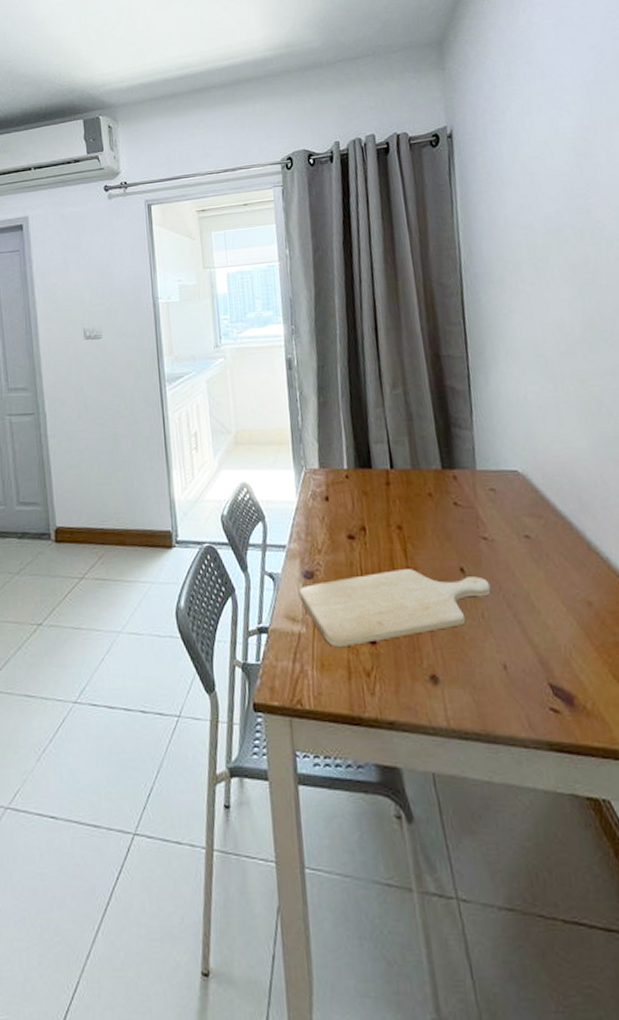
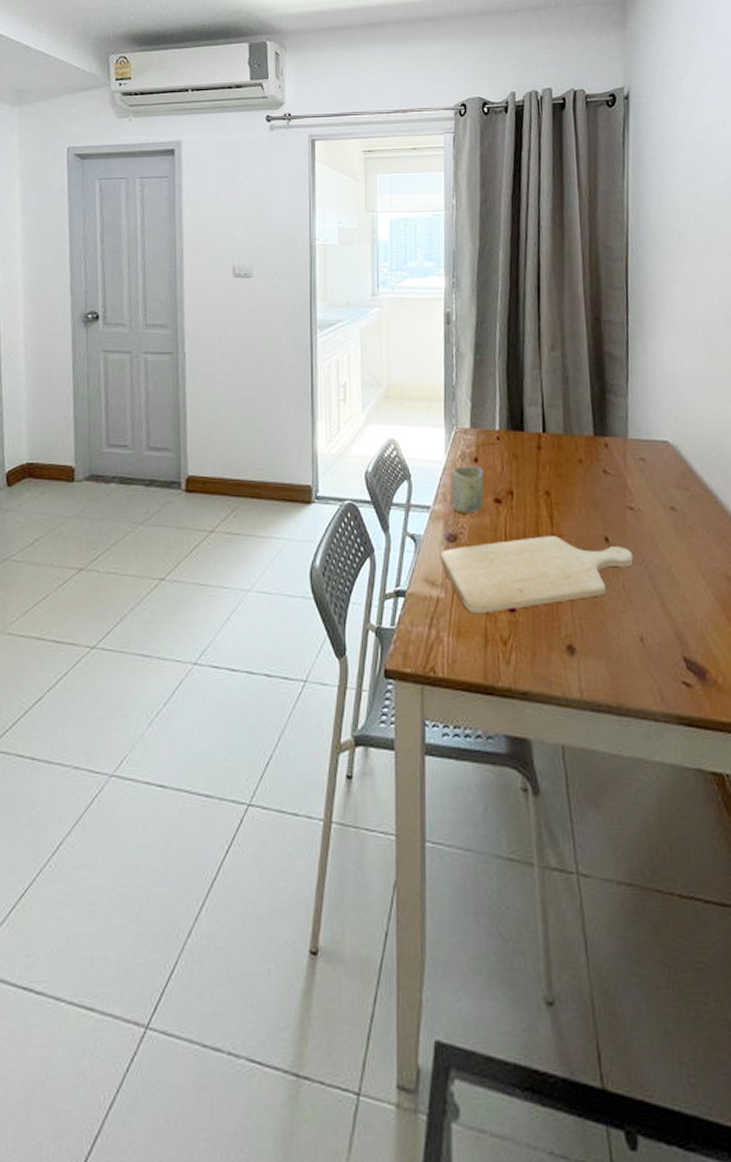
cup: none [302,504,337,551] -> present [450,466,484,514]

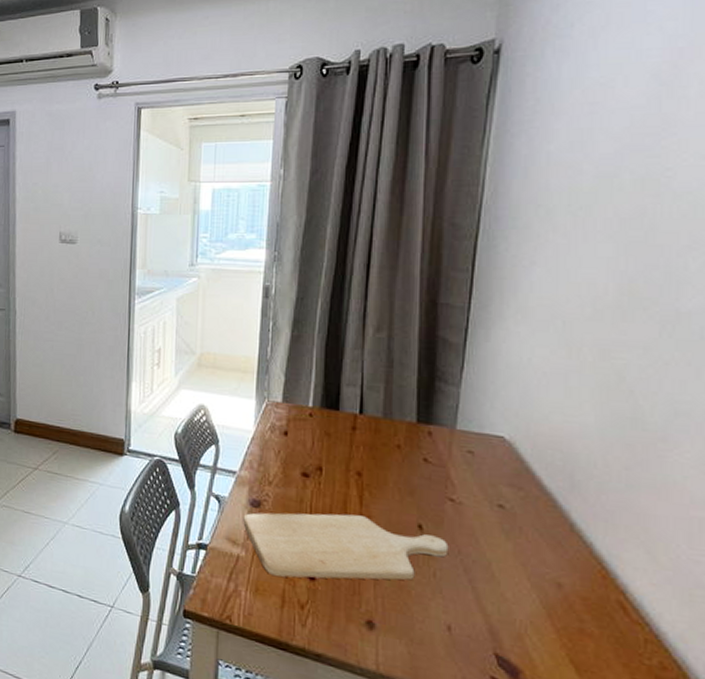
cup: present [450,466,484,514] -> none [257,437,292,484]

